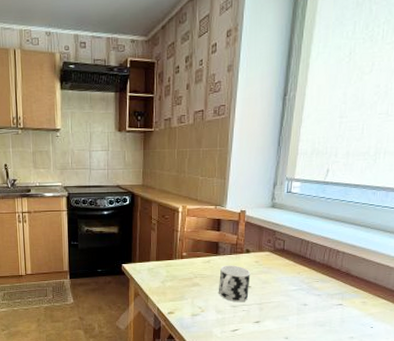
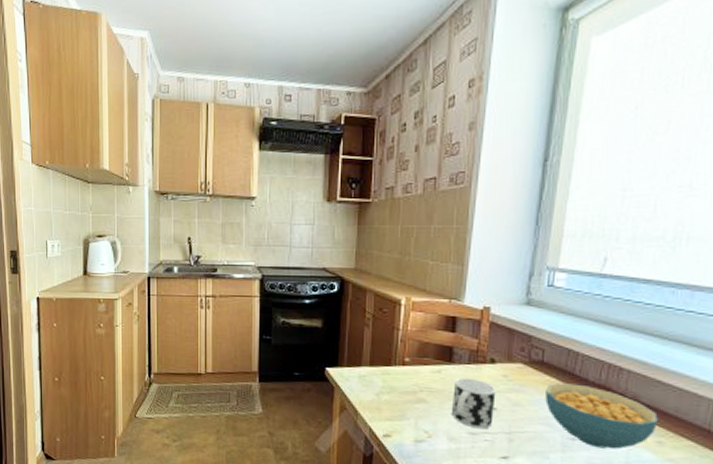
cereal bowl: none [286,264,363,310] -> present [545,383,658,449]

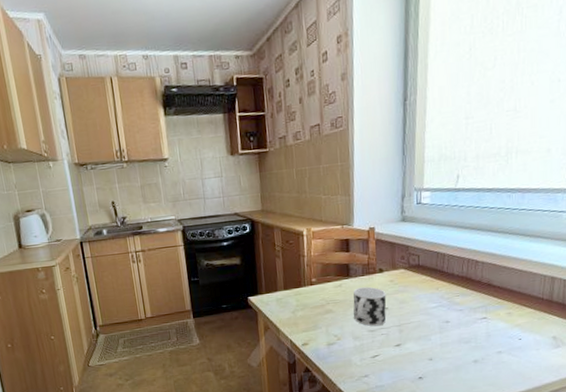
cereal bowl: present [545,383,658,449] -> none [423,278,506,326]

